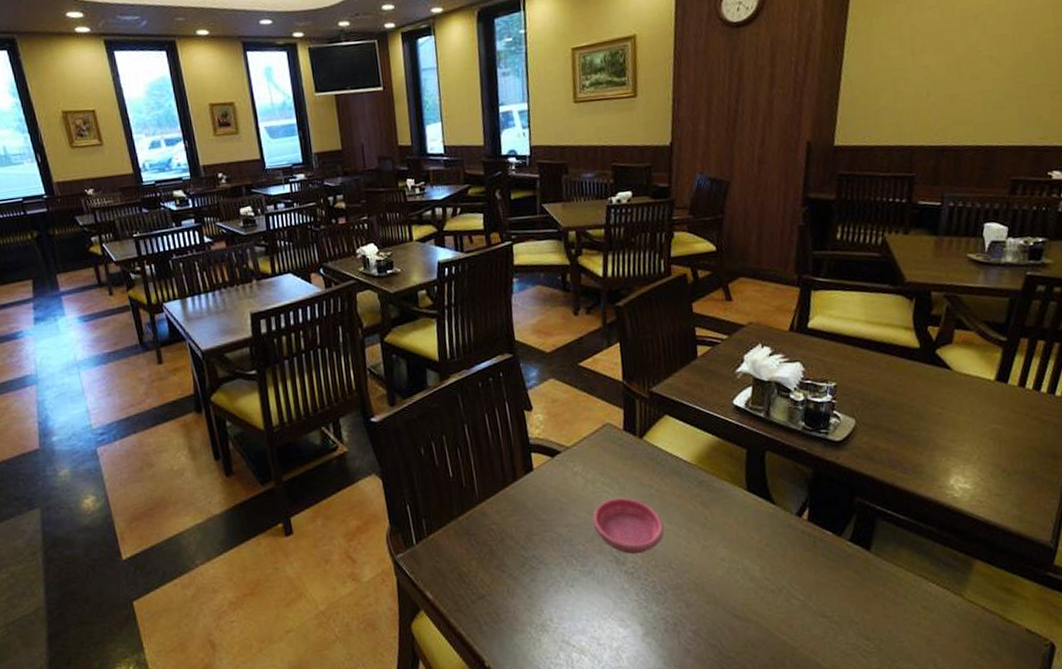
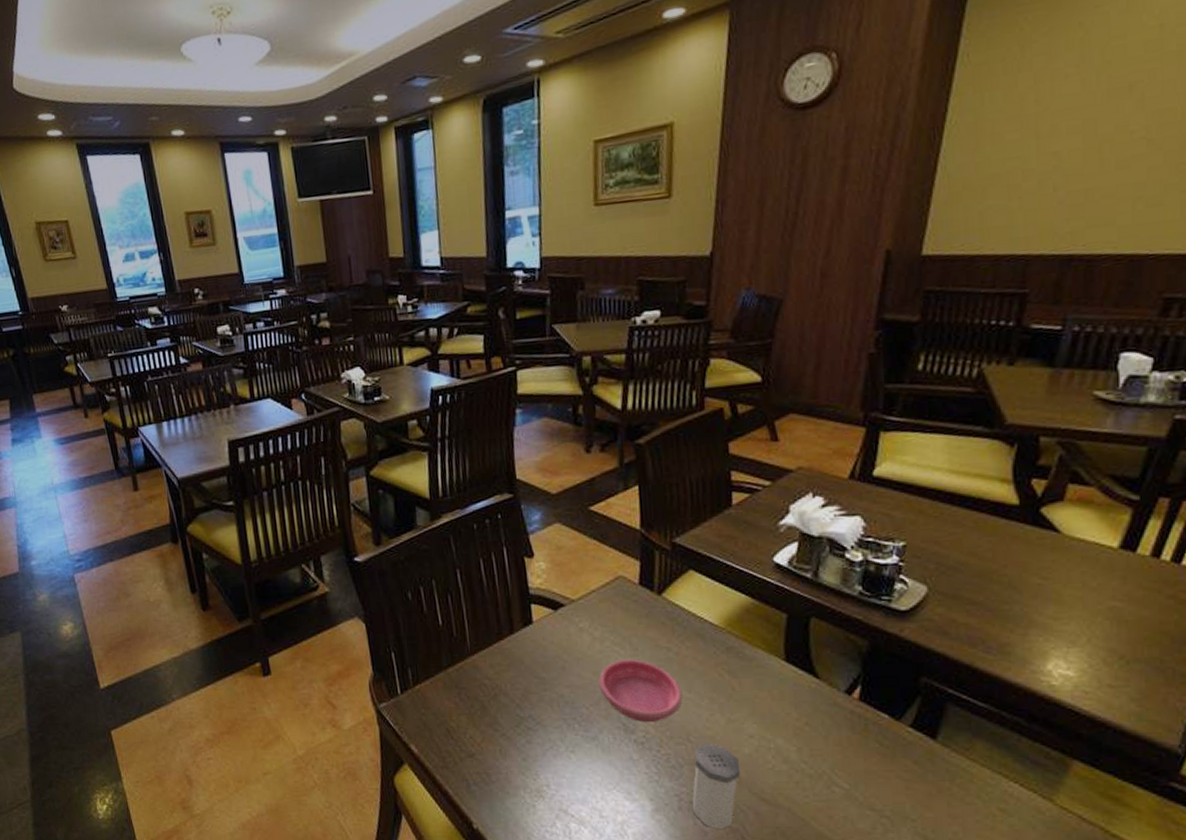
salt shaker: none [676,569,716,647] -> present [692,743,741,830]

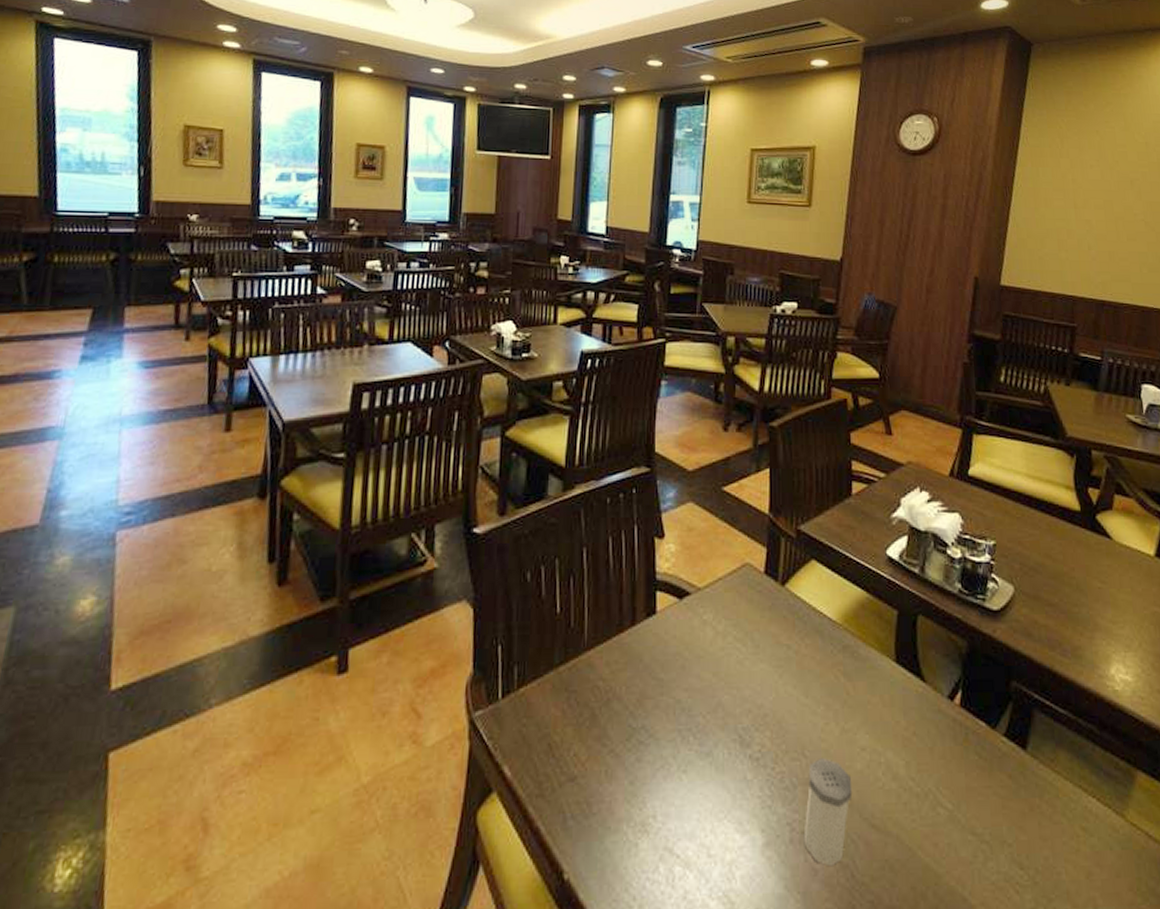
saucer: present [599,659,683,723] -> none [718,657,800,734]

